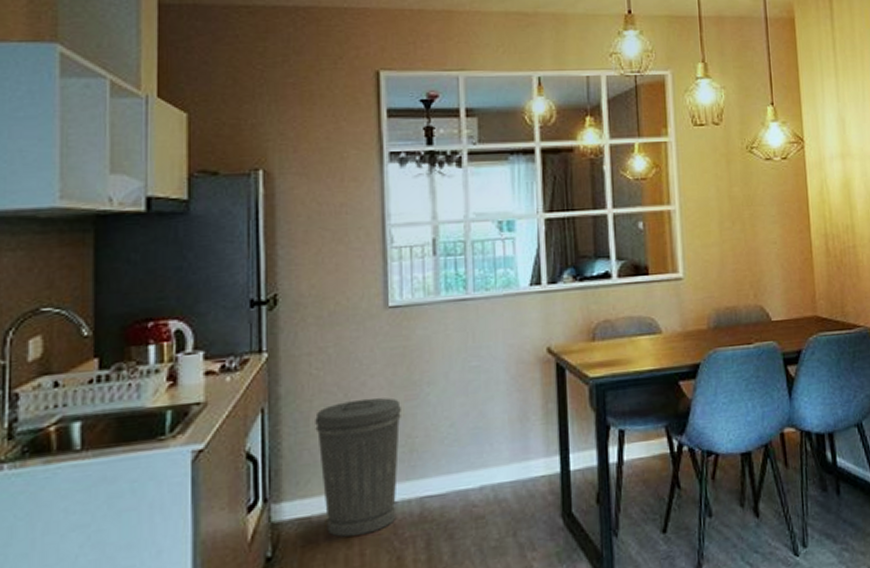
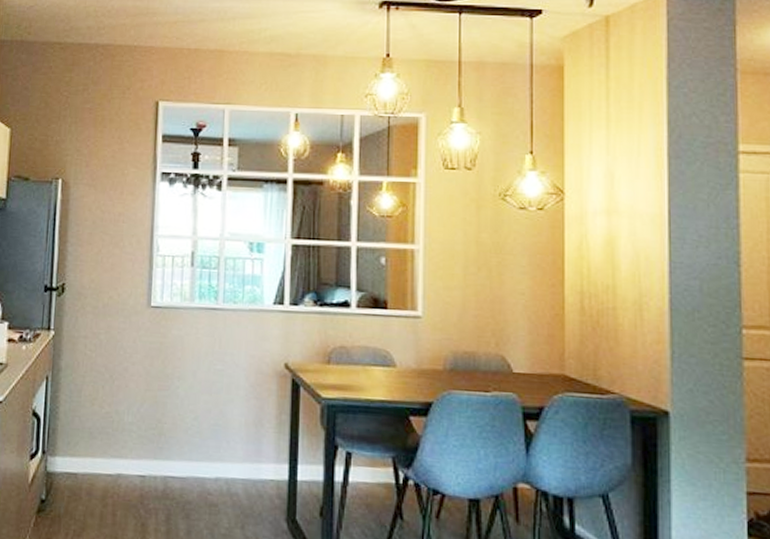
trash can: present [315,397,401,537] -> none [85,382,155,498]

